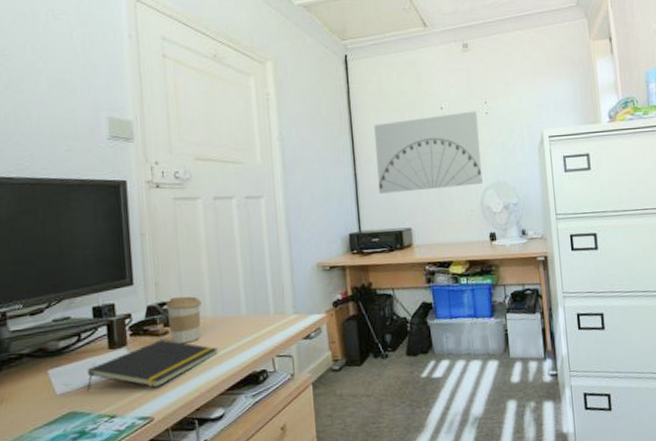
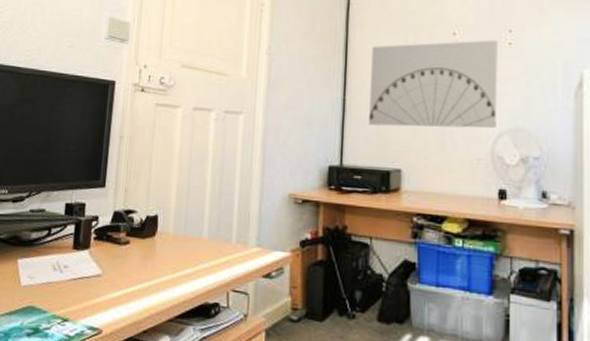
notepad: present [86,339,218,392] -> none [47,249,174,298]
coffee cup: present [166,296,202,344] -> none [131,206,166,258]

